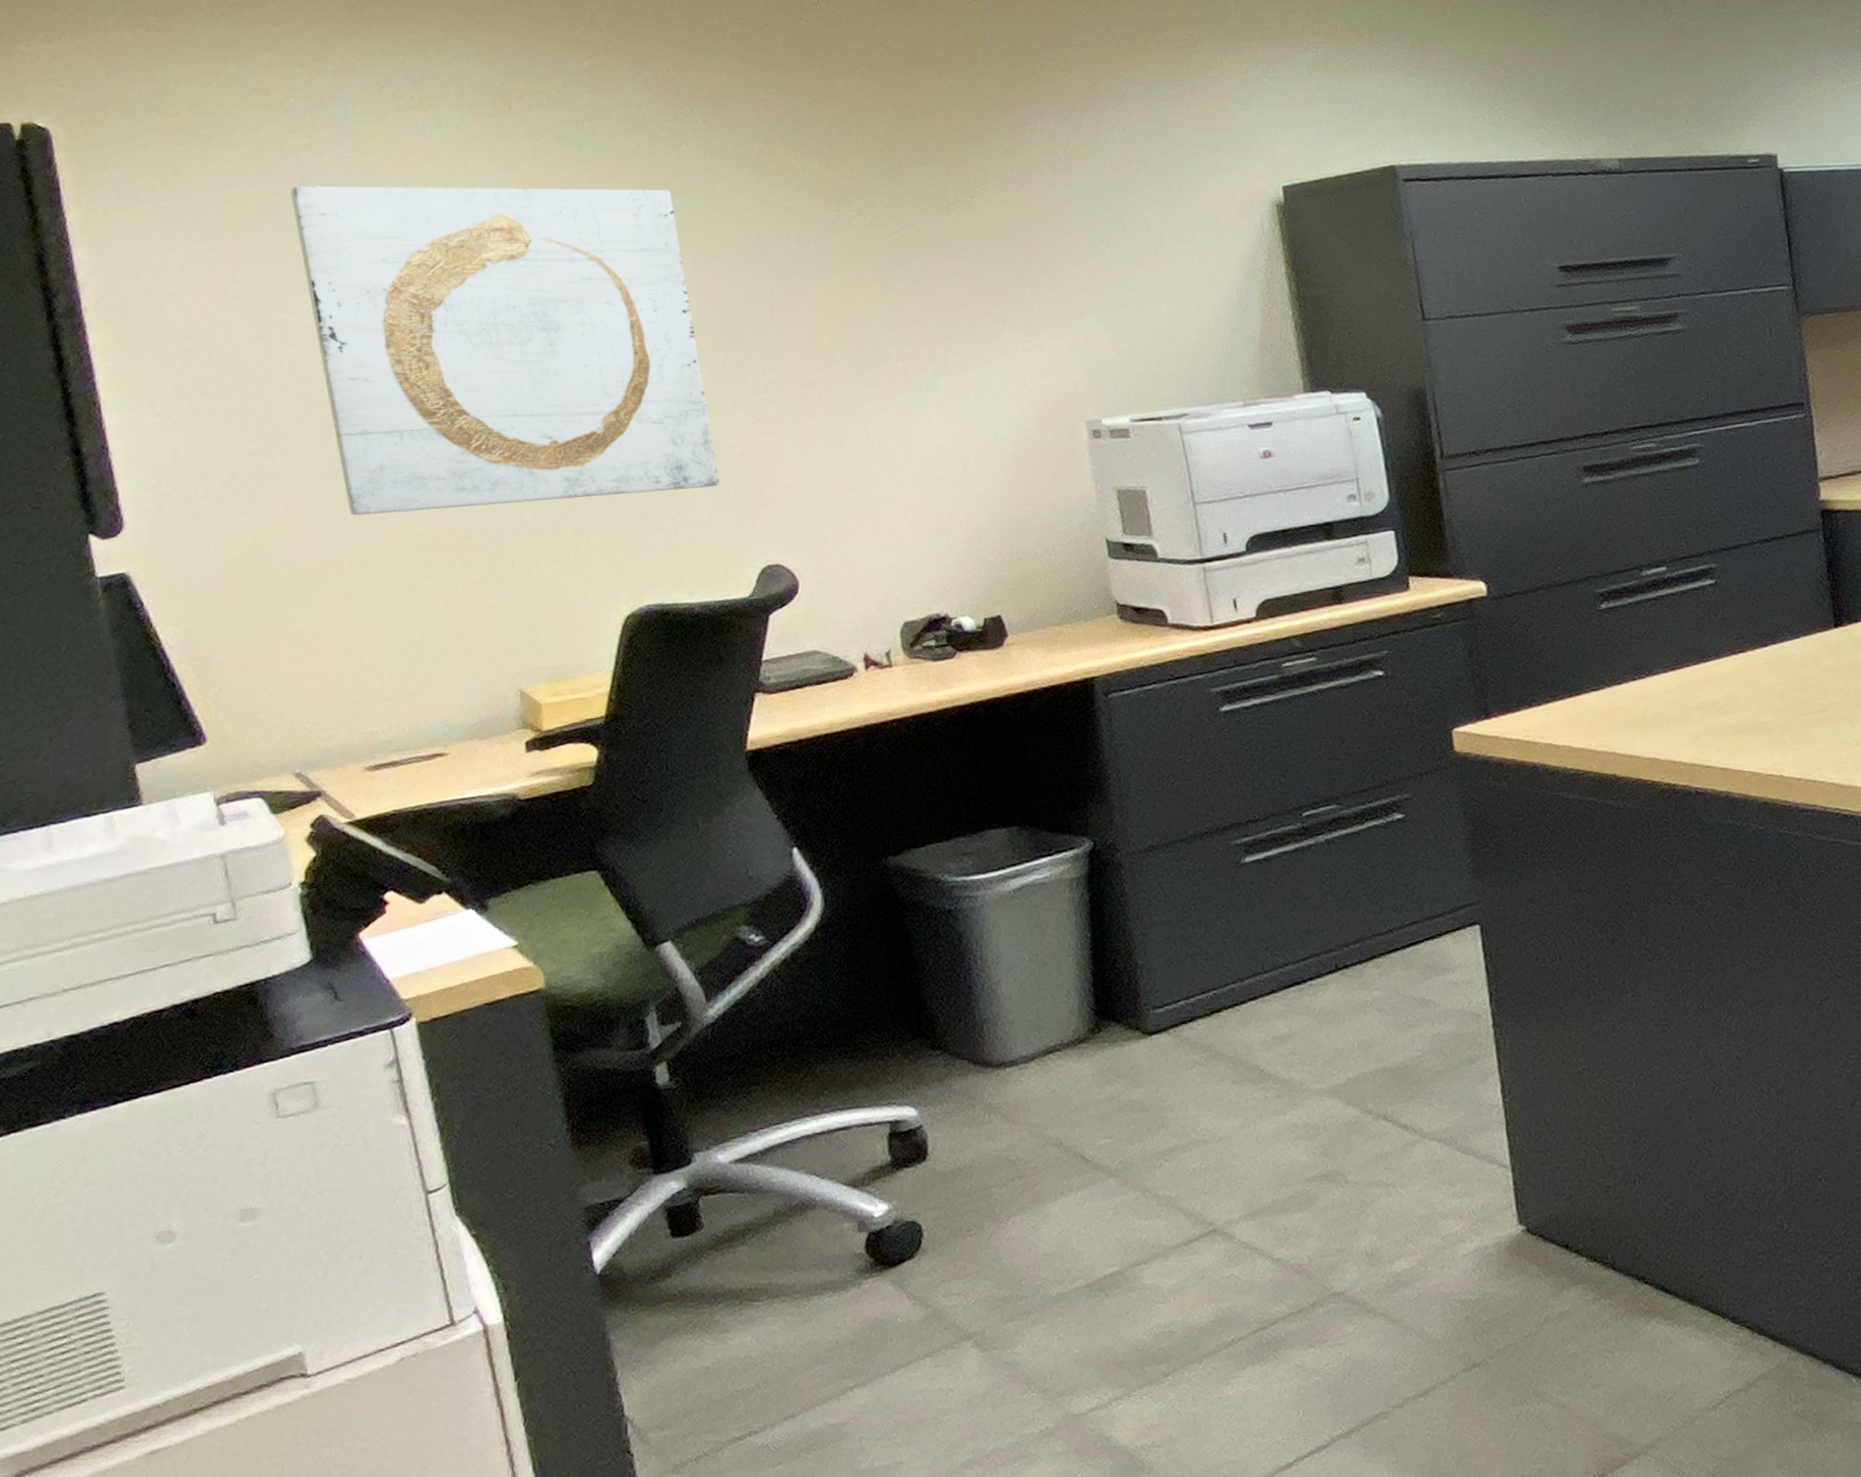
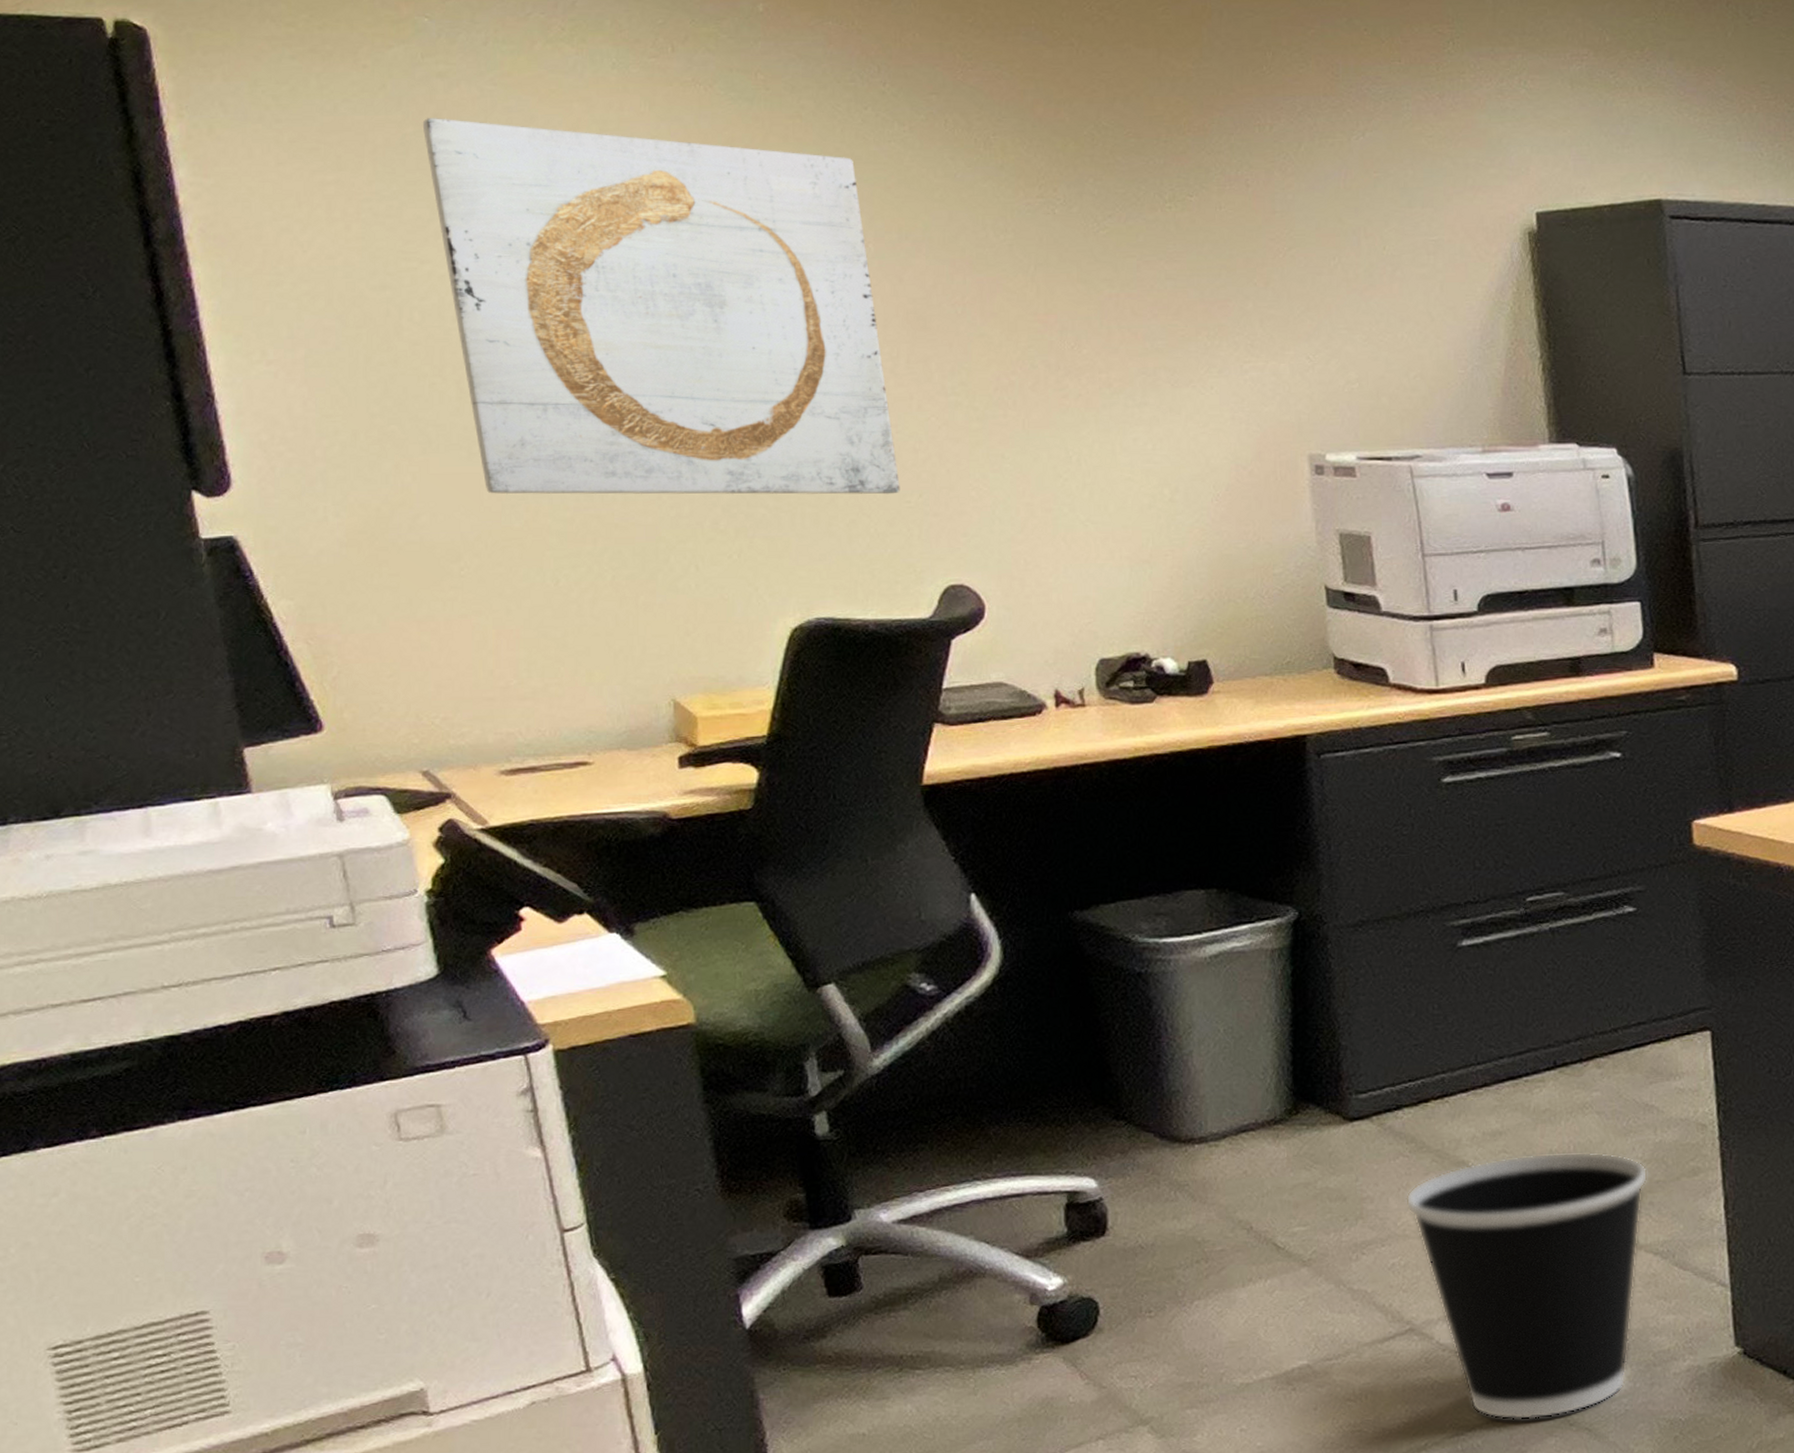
wastebasket: none [1203,1047,1429,1312] -> present [1406,1151,1648,1421]

